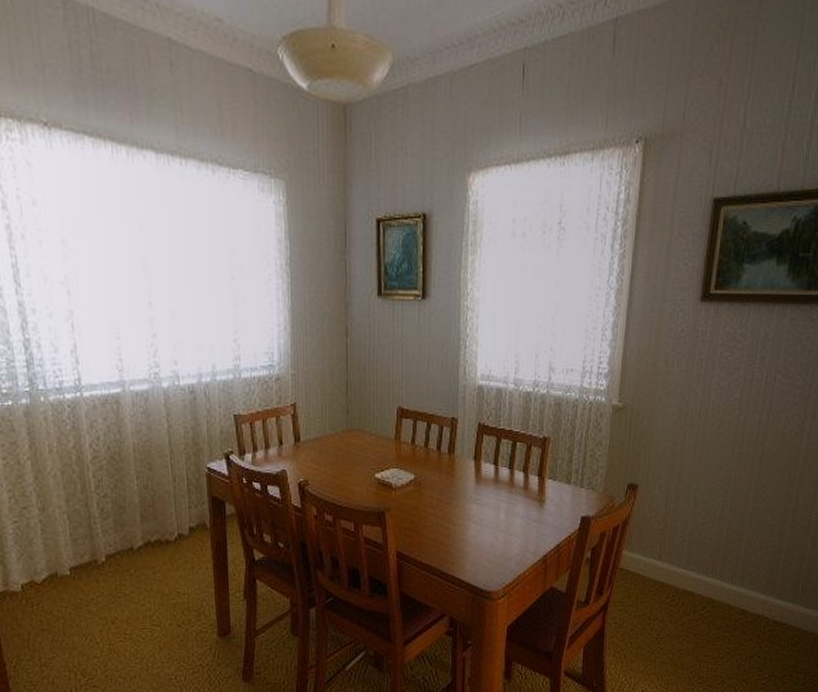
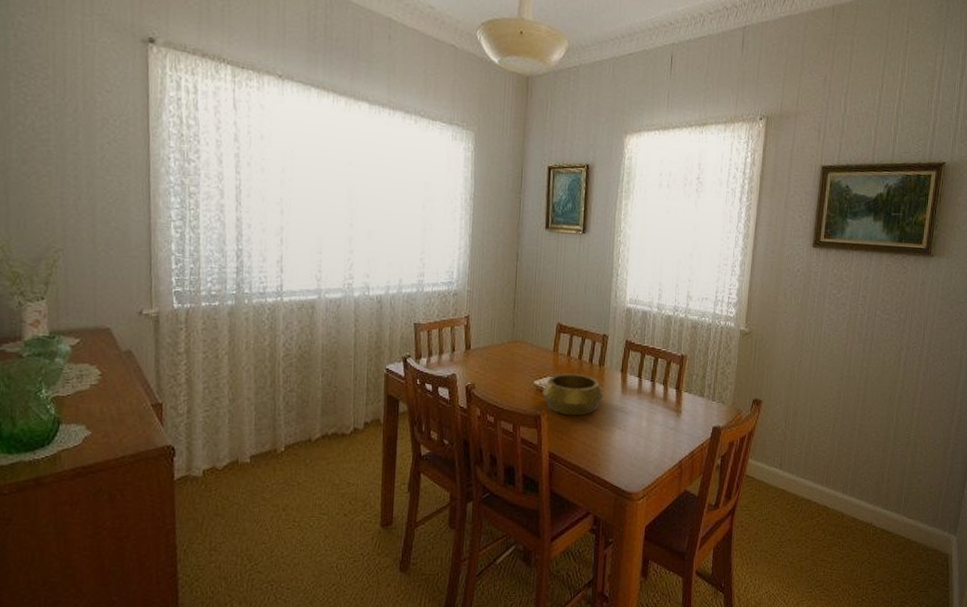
decorative bowl: none [385,464,454,511] -> present [542,373,603,416]

